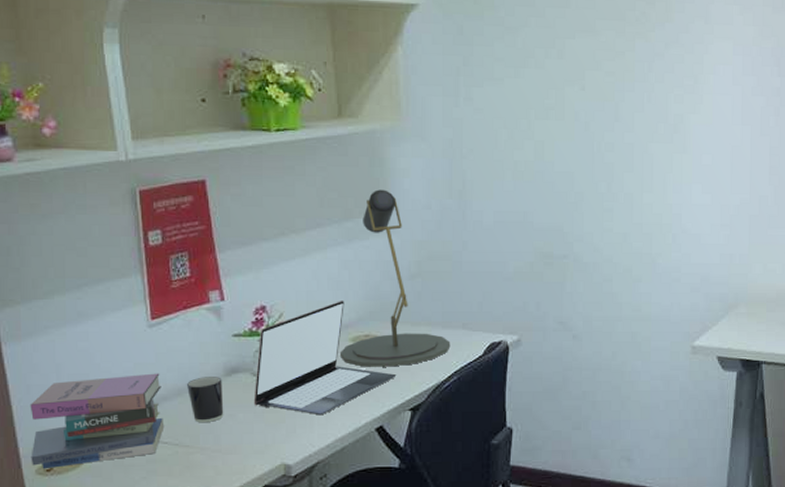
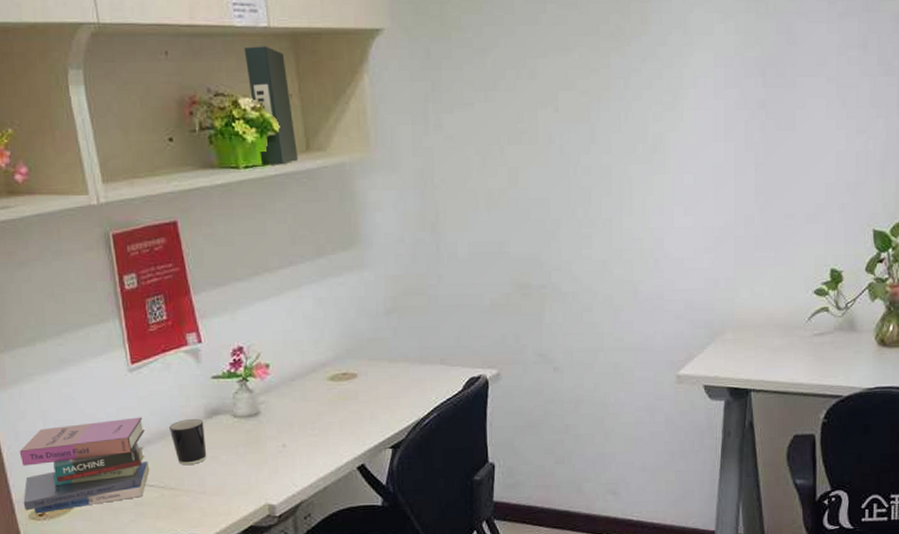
laptop: present [253,300,397,416] -> none [235,338,376,455]
binder: none [281,14,329,130] -> present [244,46,298,167]
desk lamp: present [339,189,451,367] -> none [318,224,429,406]

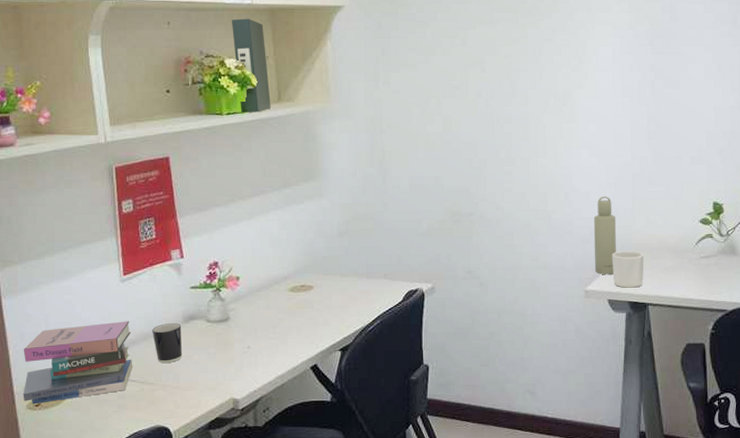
bottle: none [688,263,714,357] -> present [593,196,616,275]
mug: none [709,327,747,372] -> present [612,250,644,288]

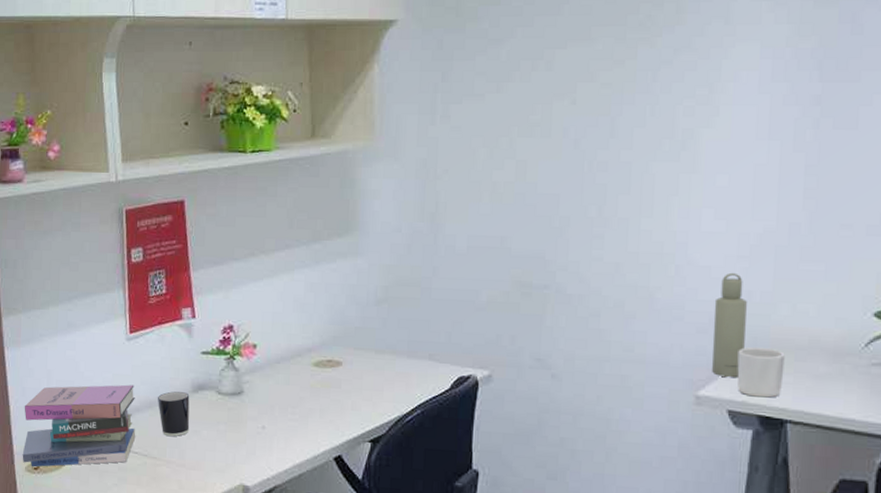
binder: present [231,18,271,114] -> none [261,37,303,152]

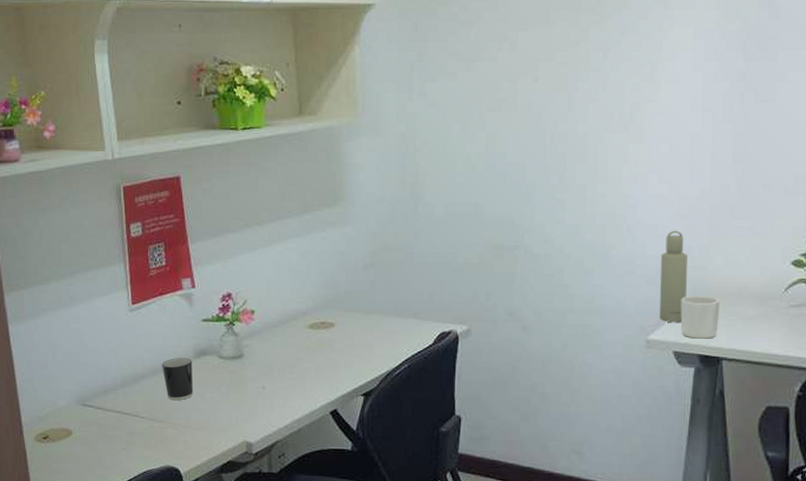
books: present [22,384,136,468] -> none [30,353,142,437]

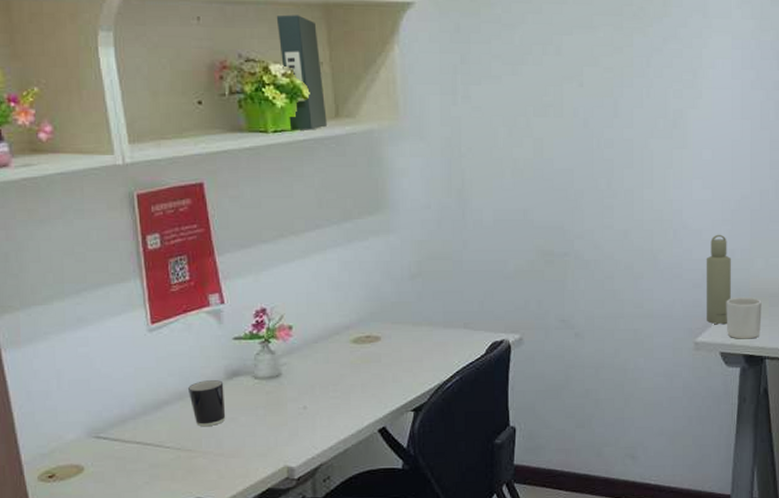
binder: none [248,19,291,129] -> present [276,15,327,131]

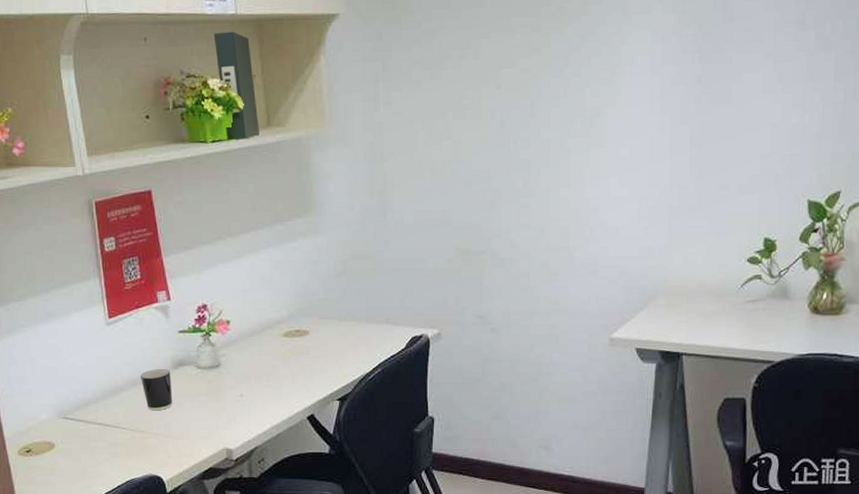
bottle: present [706,234,731,325] -> none [621,231,648,321]
mug: present [726,296,762,339] -> none [642,293,679,336]

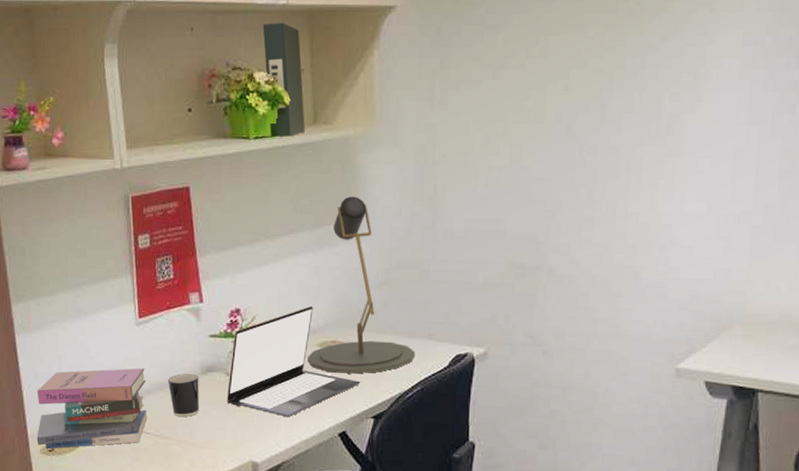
books: none [11,366,123,451] -> present [37,368,148,450]
laptop: none [198,297,325,405] -> present [226,305,361,417]
desk lamp: none [273,193,375,360] -> present [307,196,416,374]

